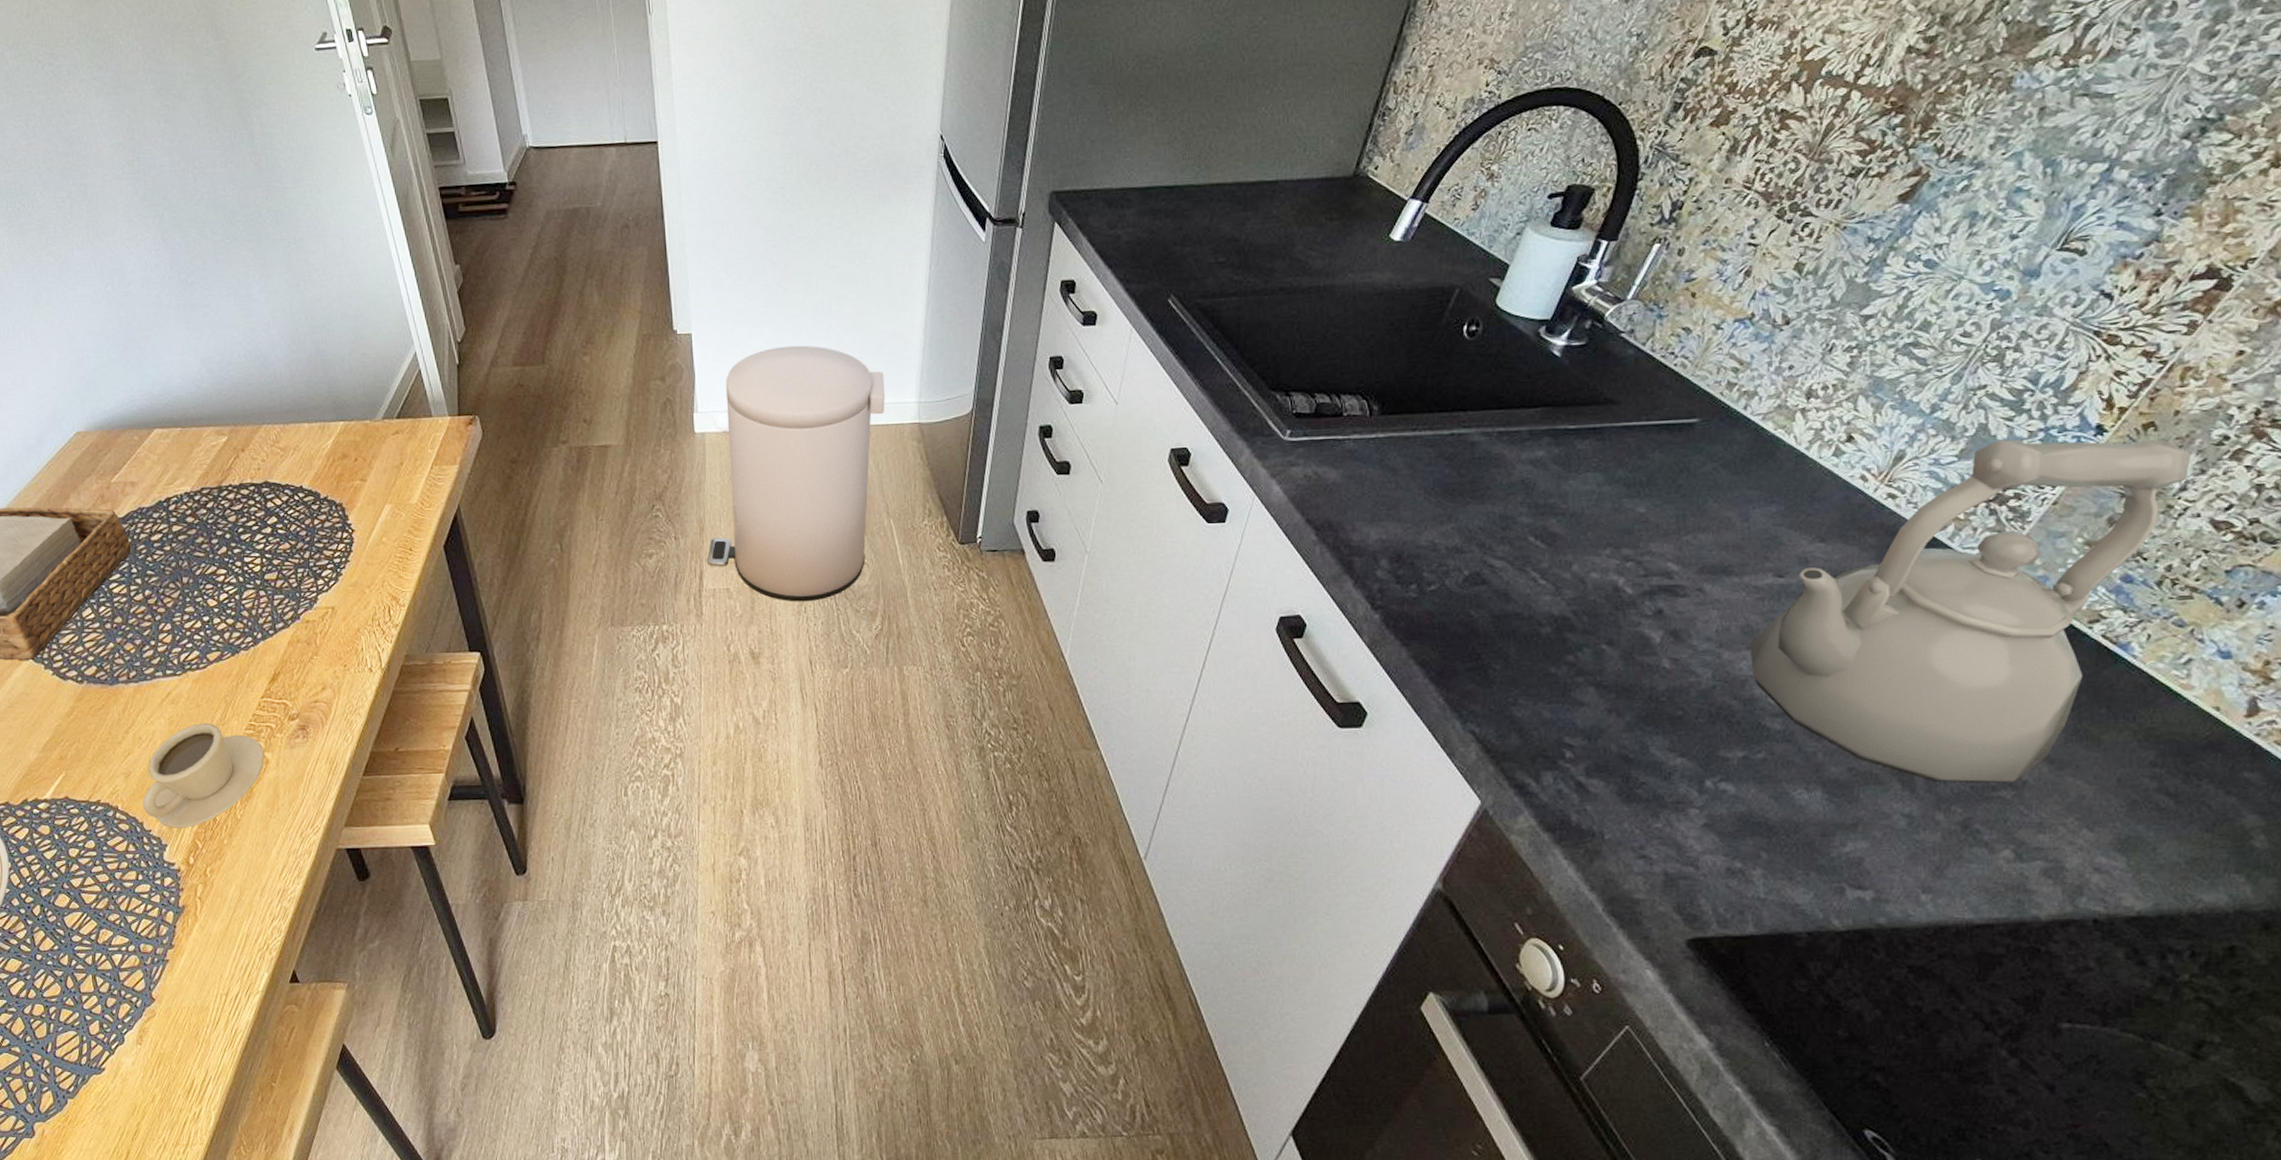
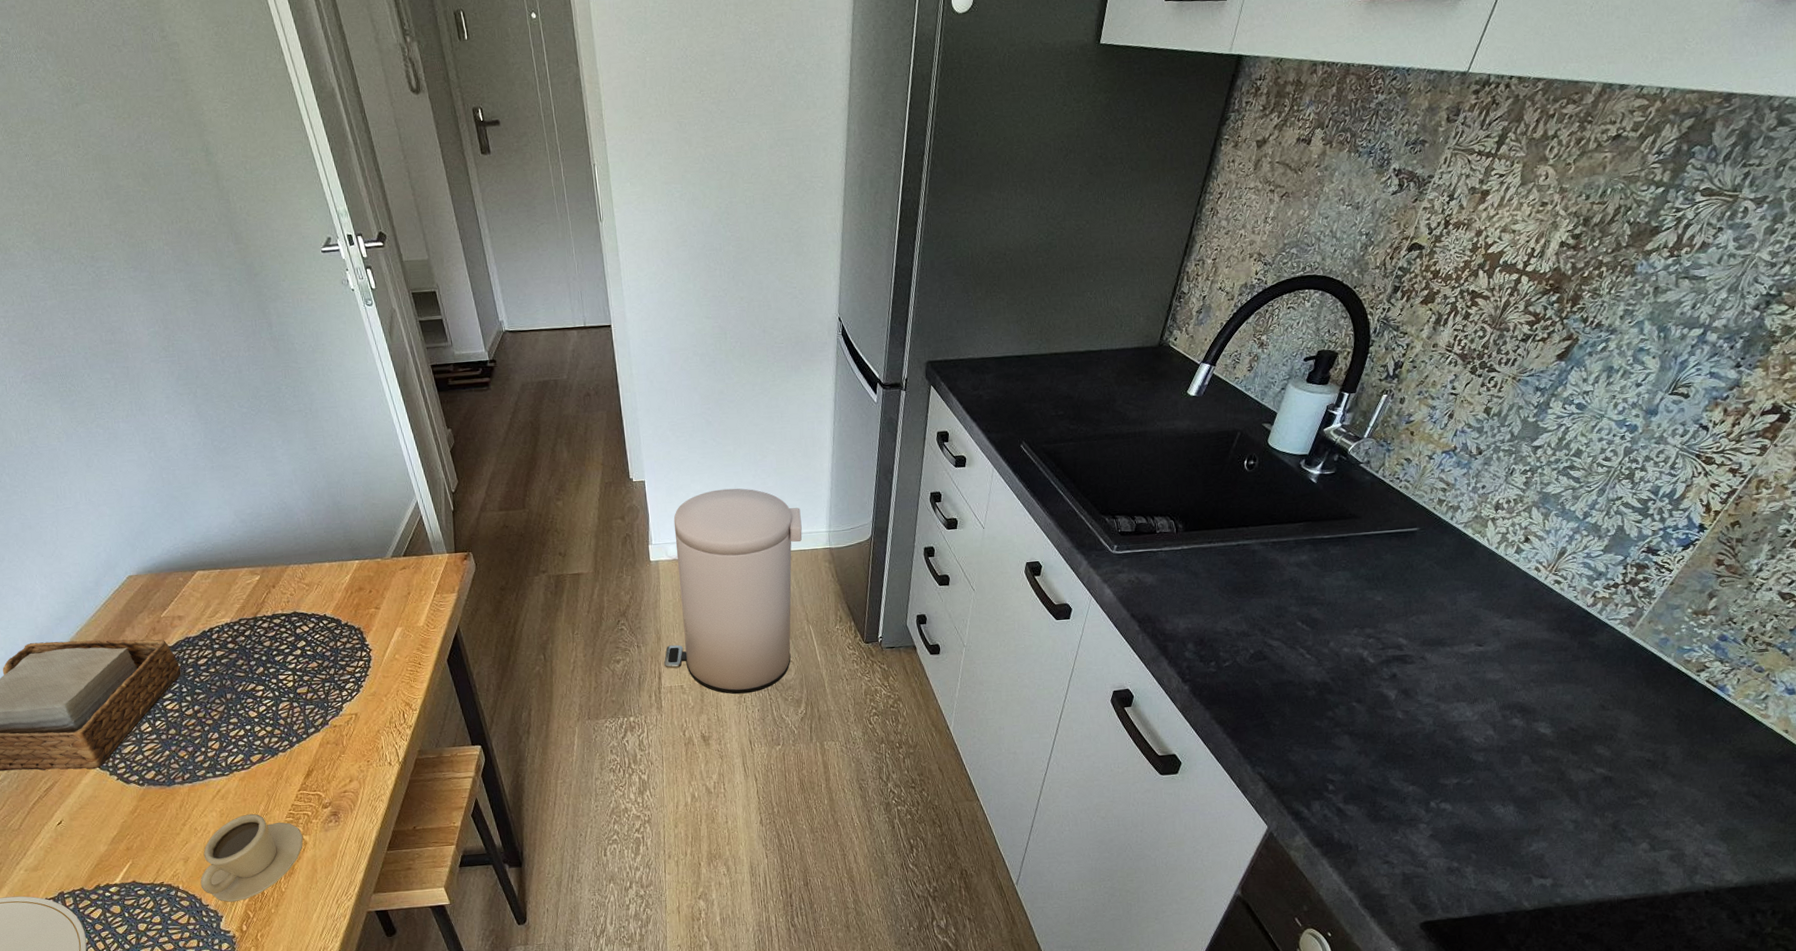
kettle: present [1750,439,2190,783] -> none [1460,534,1764,795]

